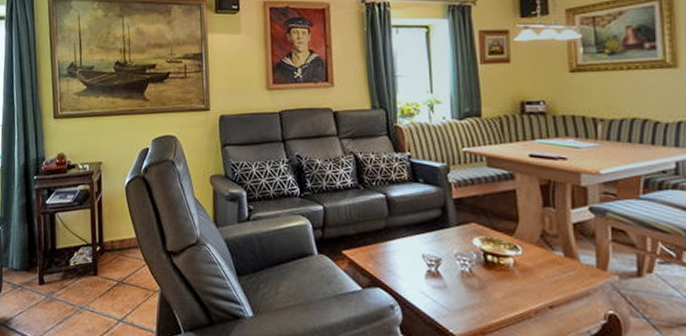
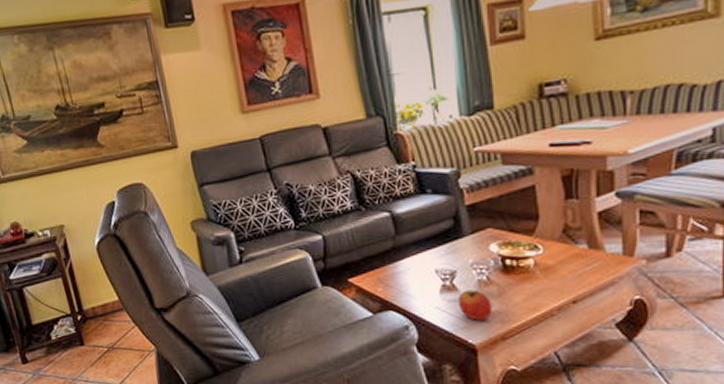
apple: none [442,279,473,312] -> present [458,289,492,321]

